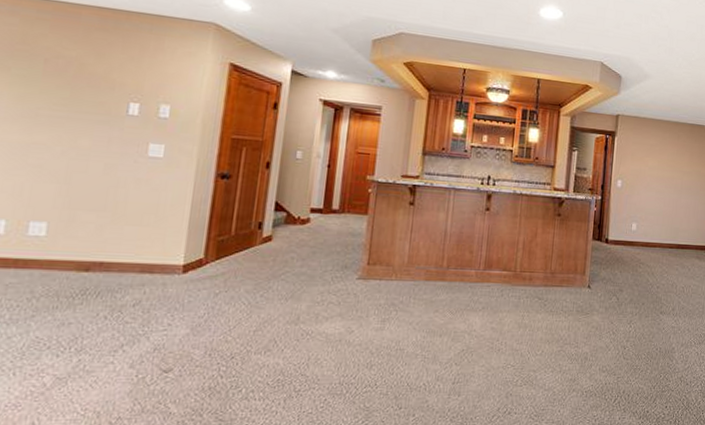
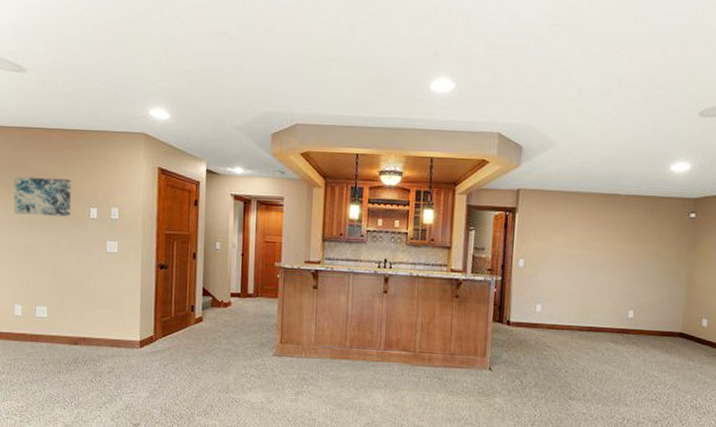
wall art: none [10,56,105,112] -> present [14,176,71,217]

